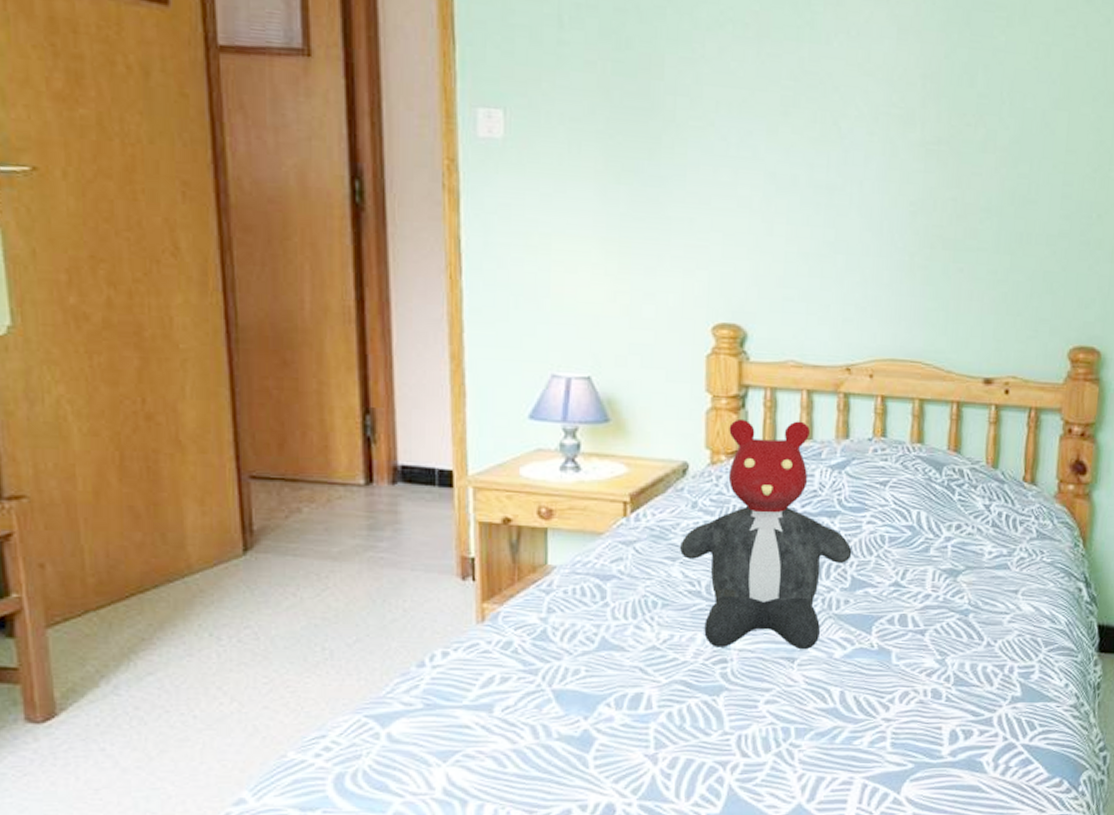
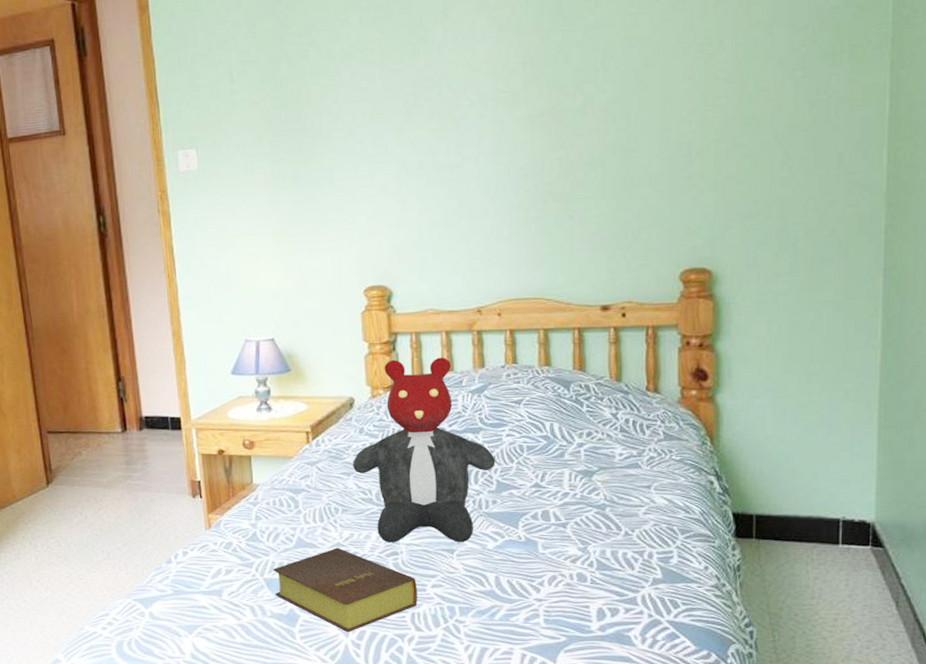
bible: none [565,652,747,758] -> present [272,548,417,632]

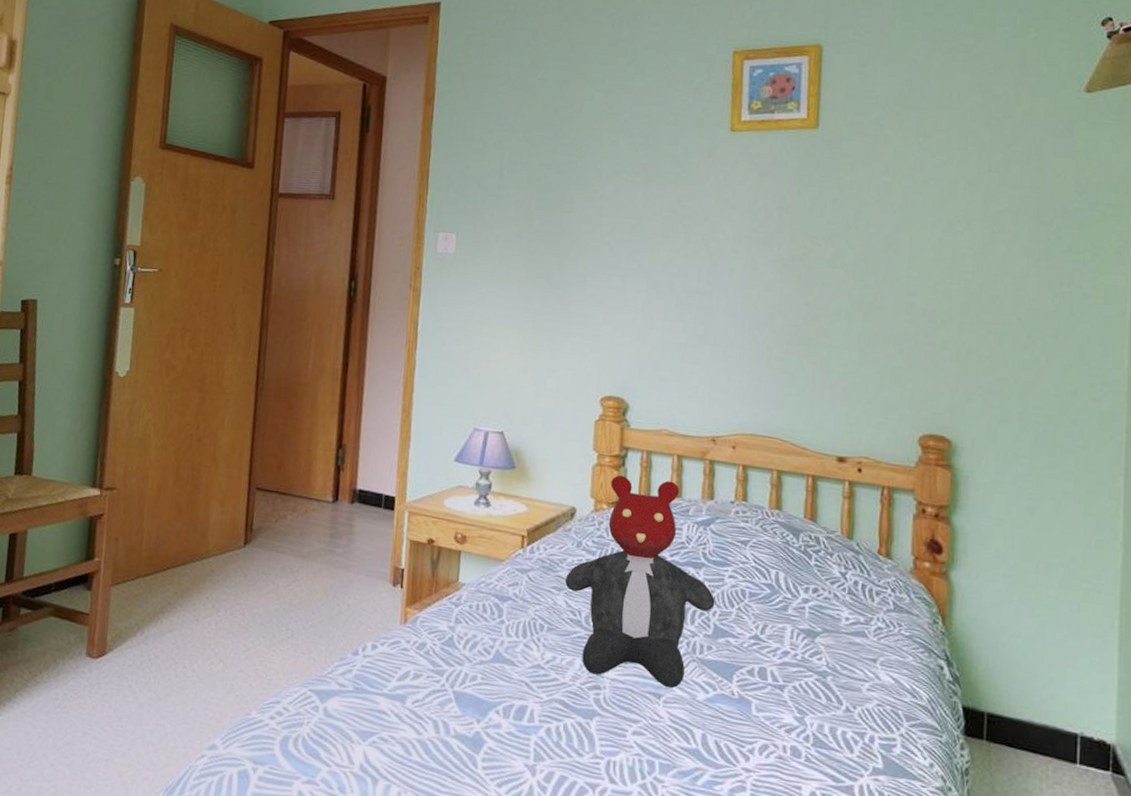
bible: present [272,548,417,632] -> none [462,669,617,771]

